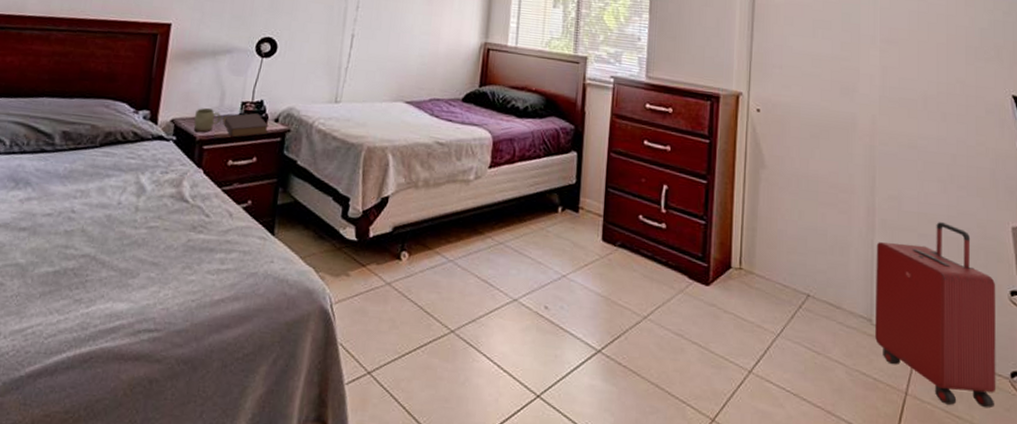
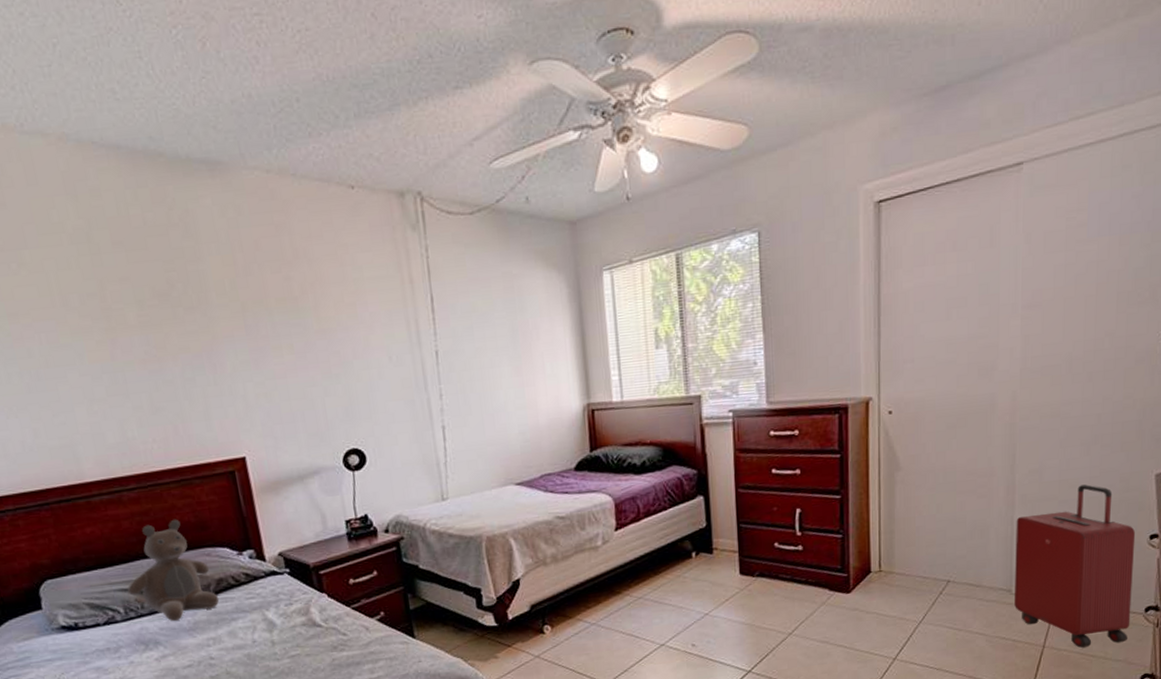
stuffed animal: none [20,65,104,165] -> present [127,519,220,621]
mug: present [193,108,221,132] -> none [300,534,329,559]
book: present [222,112,269,138] -> none [331,527,381,558]

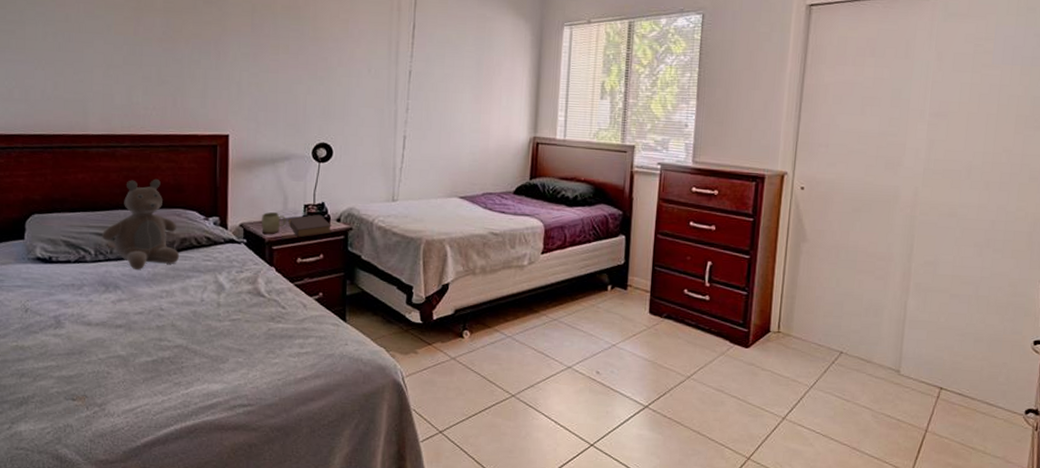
mug: none [300,534,329,559] -> present [261,212,286,234]
book: none [331,527,381,558] -> present [288,214,332,238]
suitcase: present [1015,484,1136,648] -> none [901,283,1021,440]

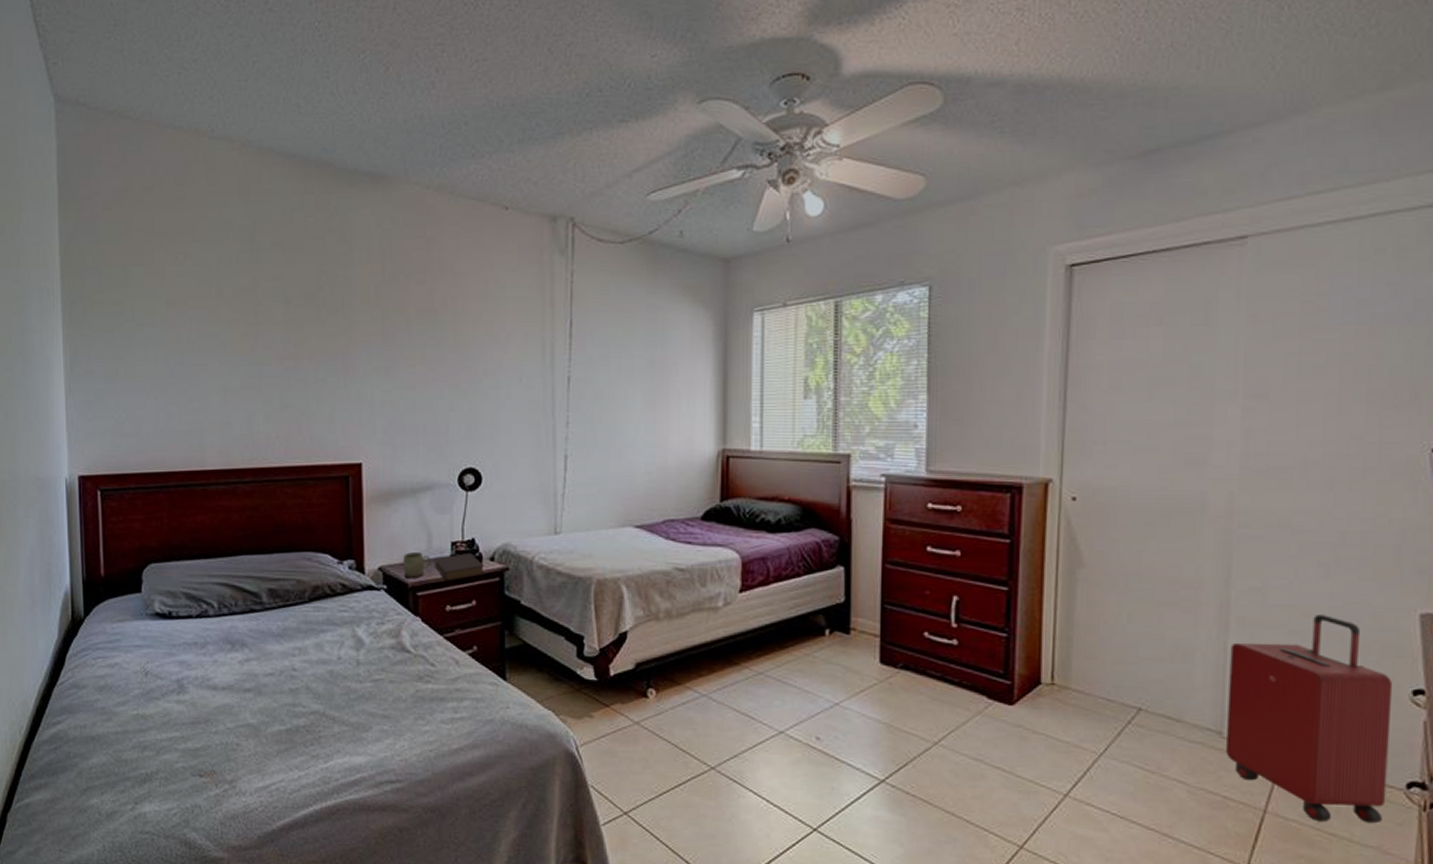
stuffed animal: present [101,178,180,270] -> none [224,518,312,624]
suitcase: none [901,283,1021,440] -> present [1226,615,1393,824]

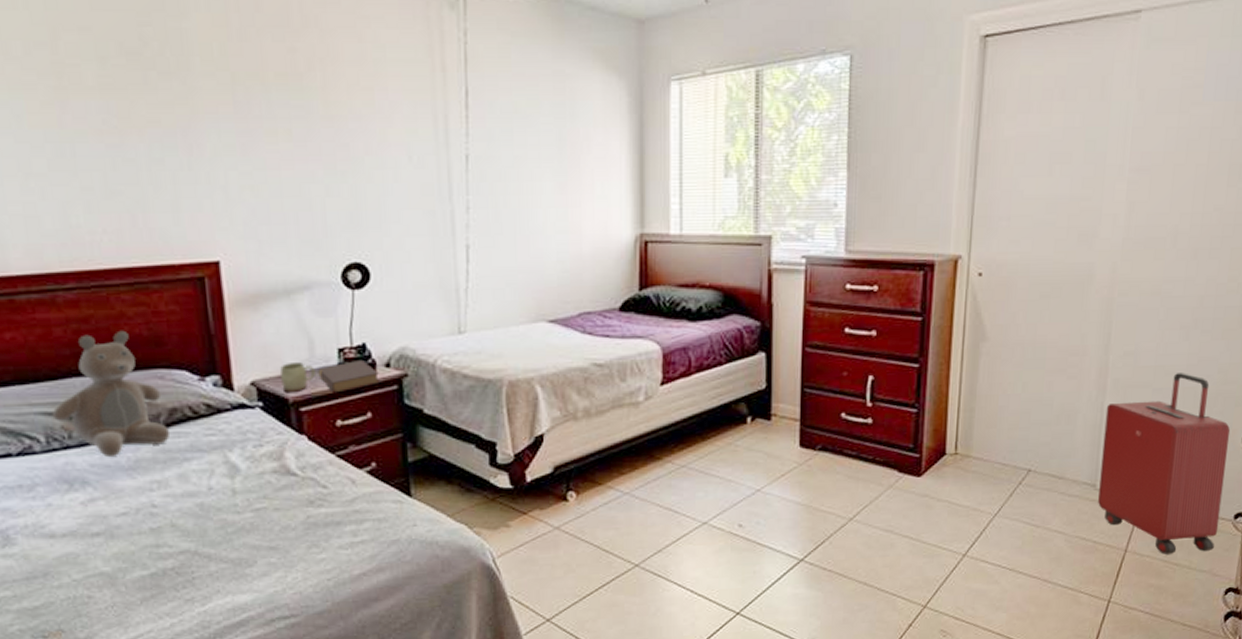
stuffed animal: none [224,518,312,624] -> present [51,330,171,457]

